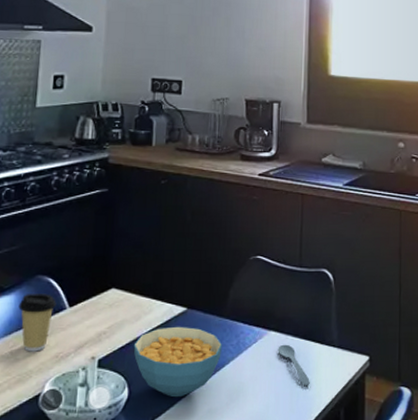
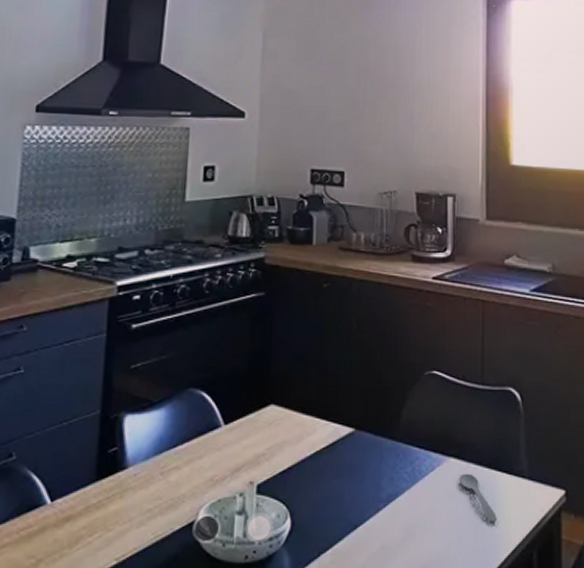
coffee cup: present [18,294,57,352] -> none [169,409,210,474]
cereal bowl: present [133,326,223,398] -> none [295,449,396,531]

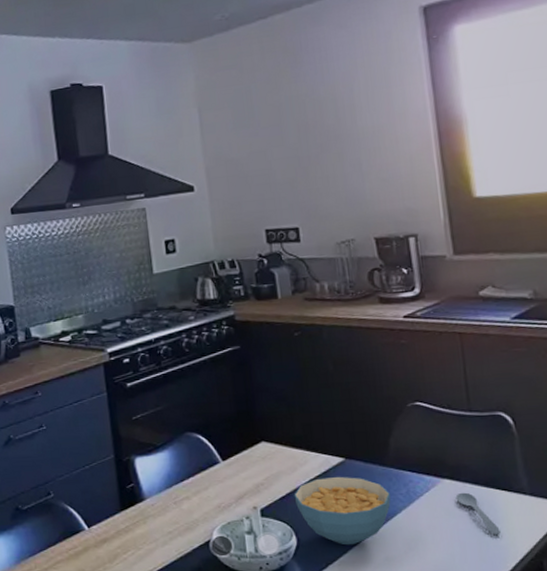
cereal bowl: none [295,449,396,531] -> present [294,476,391,545]

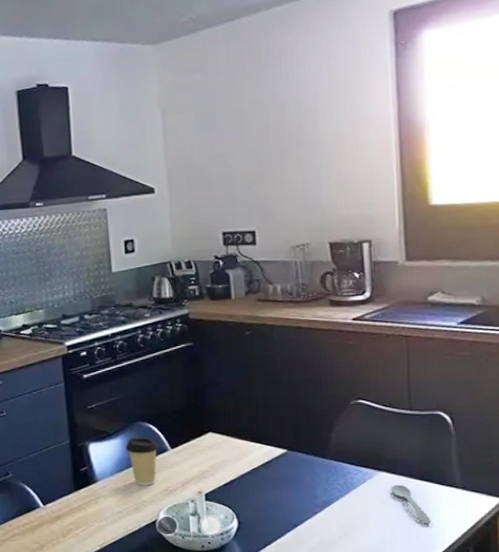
coffee cup: none [173,449,210,503] -> present [125,437,159,486]
cereal bowl: present [294,476,391,545] -> none [237,466,329,529]

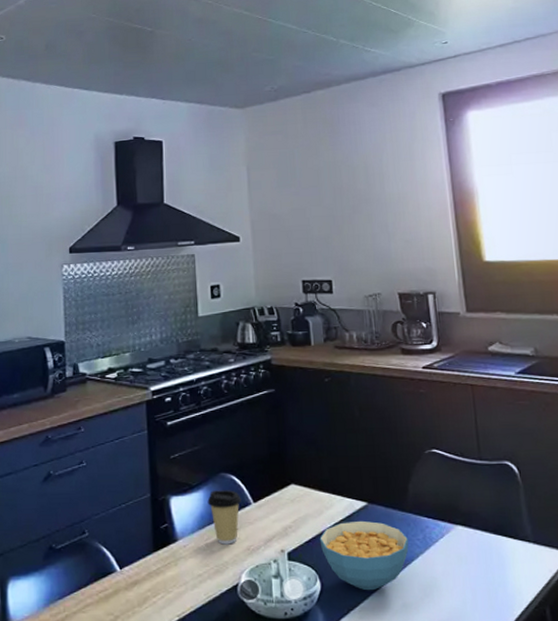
cereal bowl: none [237,466,329,529] -> present [319,520,409,591]
spoon: present [390,484,431,525] -> none [467,539,508,583]

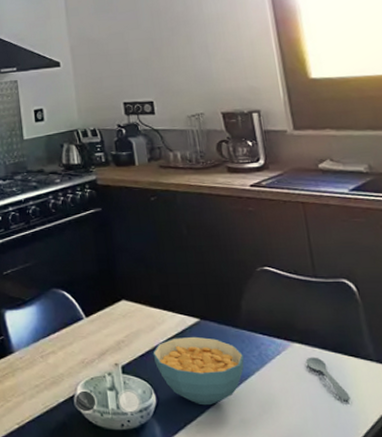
coffee cup: present [207,490,242,545] -> none [40,305,74,357]
spoon: none [467,539,508,583] -> present [305,357,350,402]

